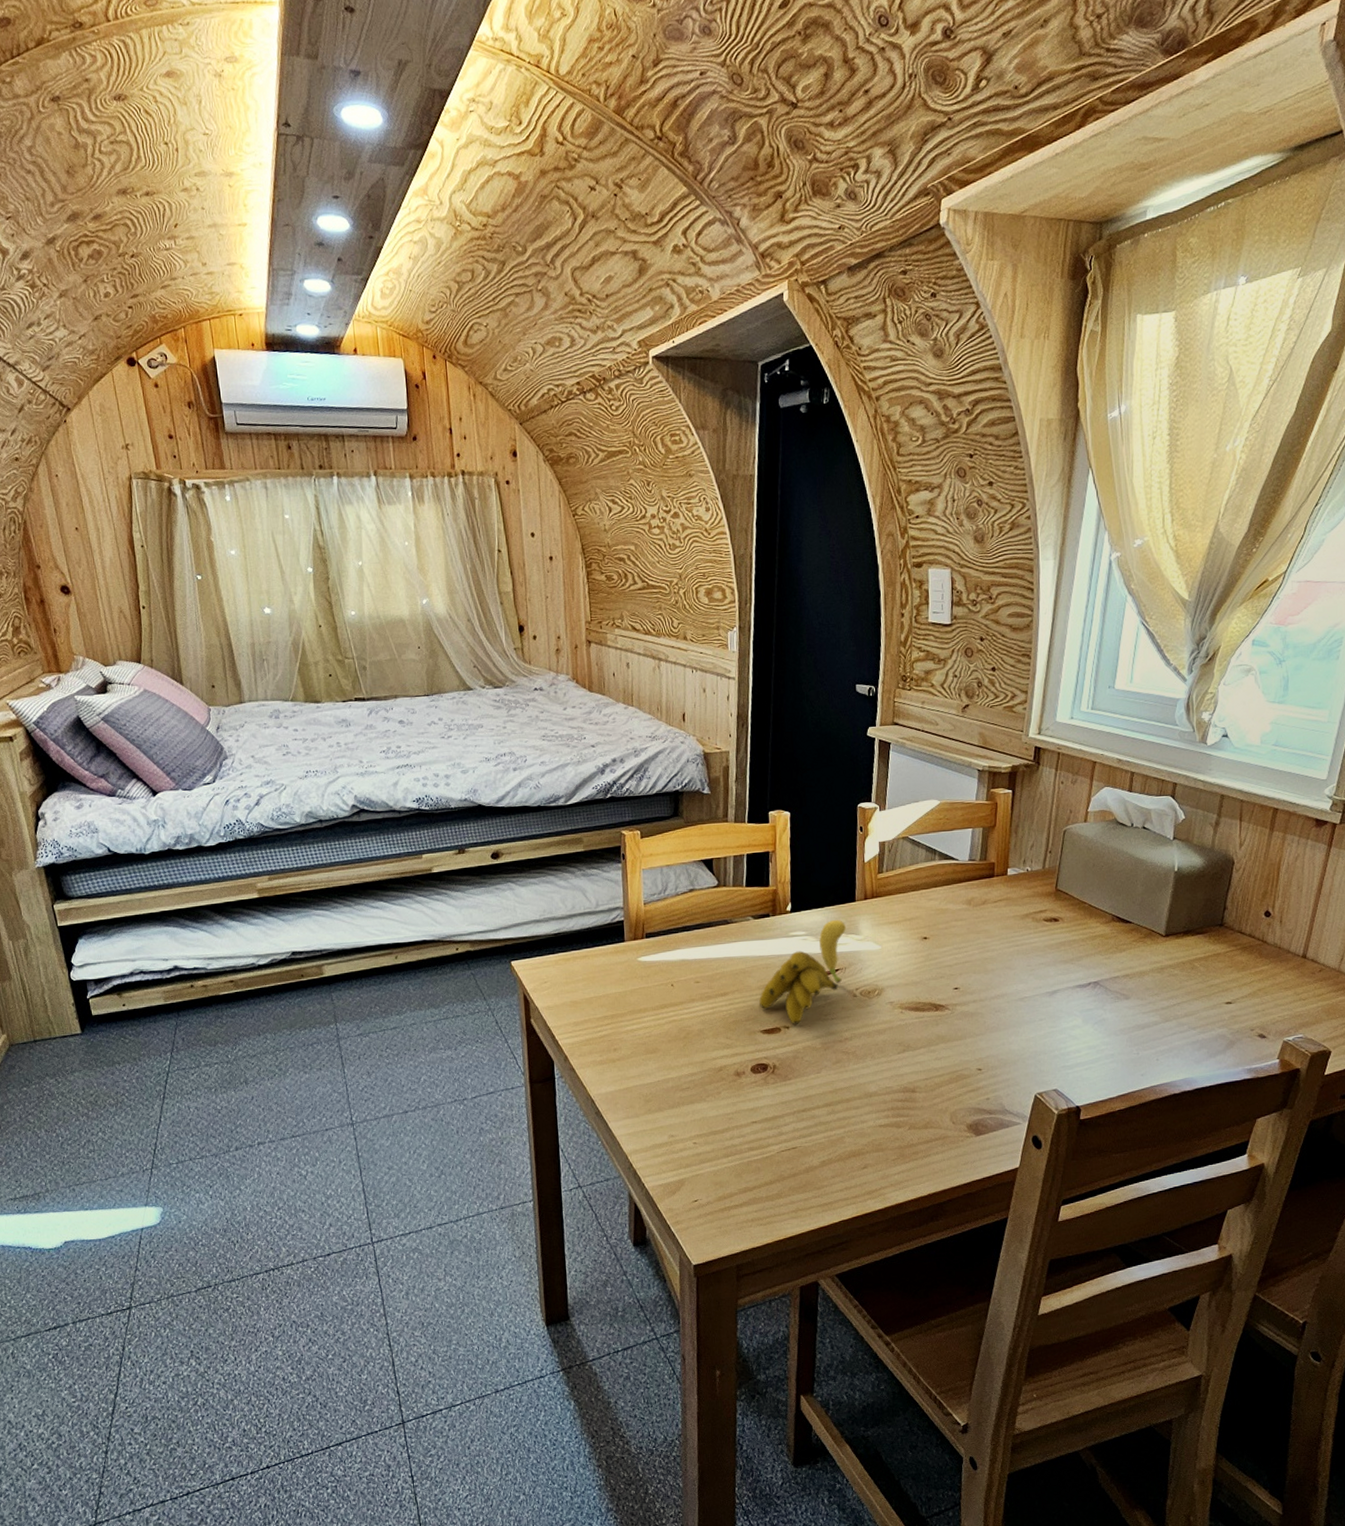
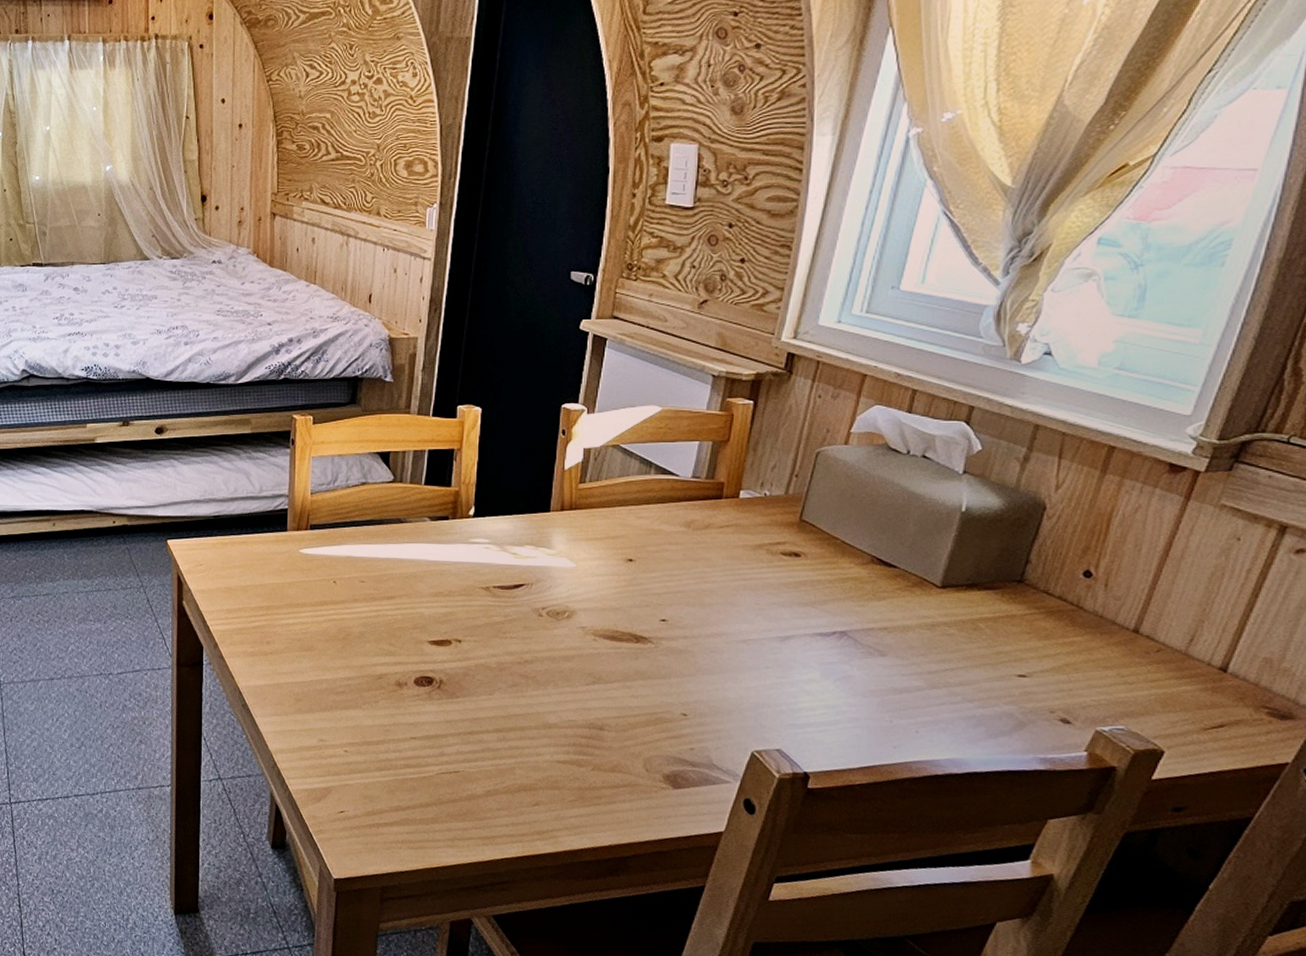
banana: present [759,919,847,1025] -> none [430,529,537,640]

